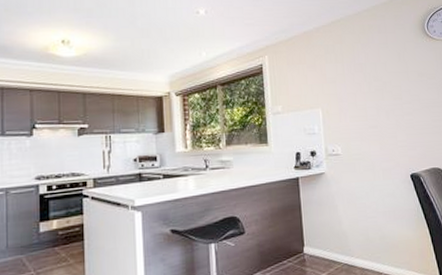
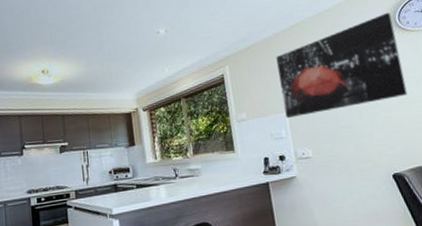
wall art: none [315,19,429,114] -> present [276,12,408,118]

